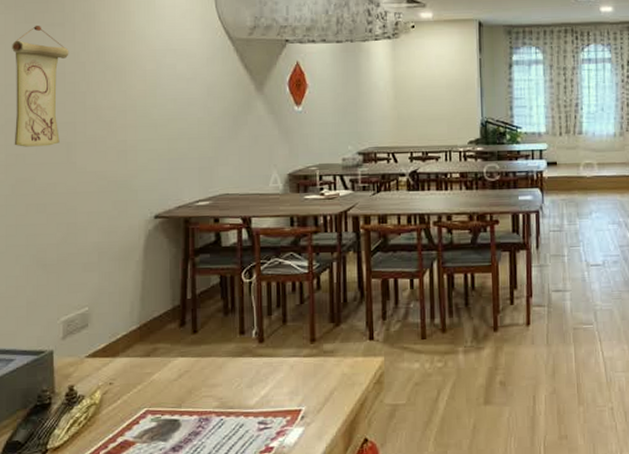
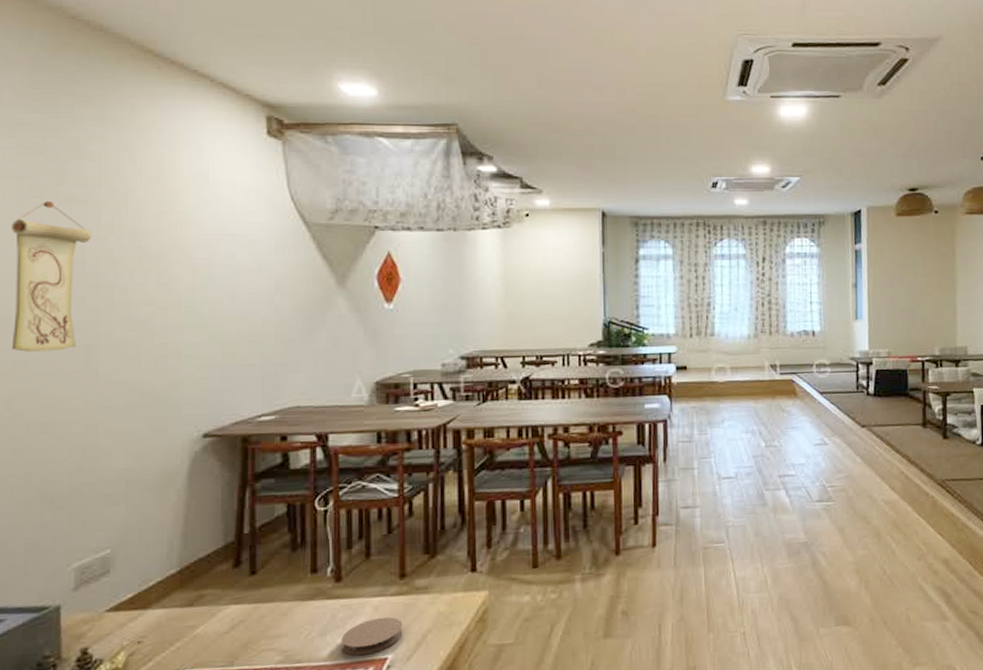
coaster: none [264,374,314,406] -> present [341,616,403,656]

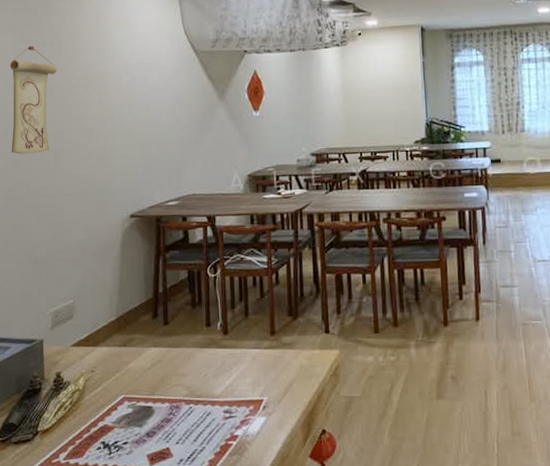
coaster: present [341,616,403,656] -> none [229,365,275,396]

